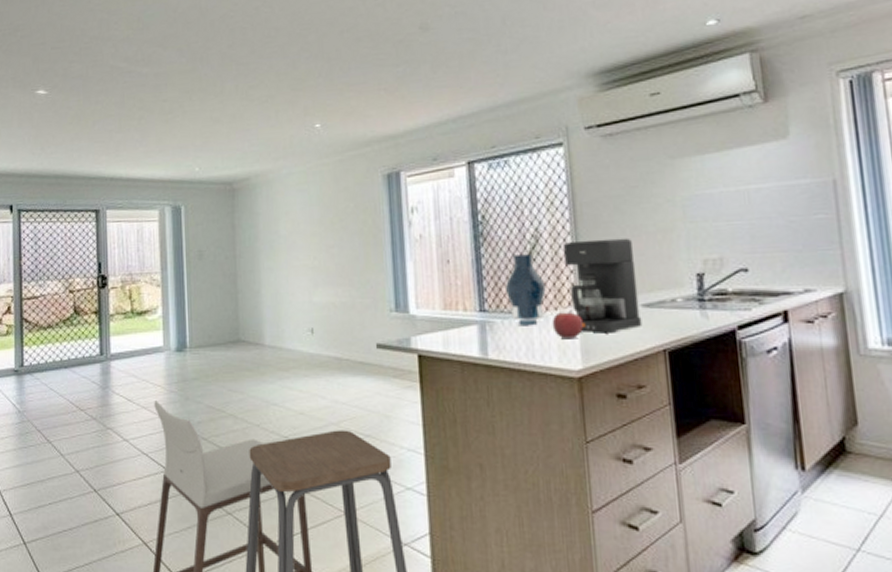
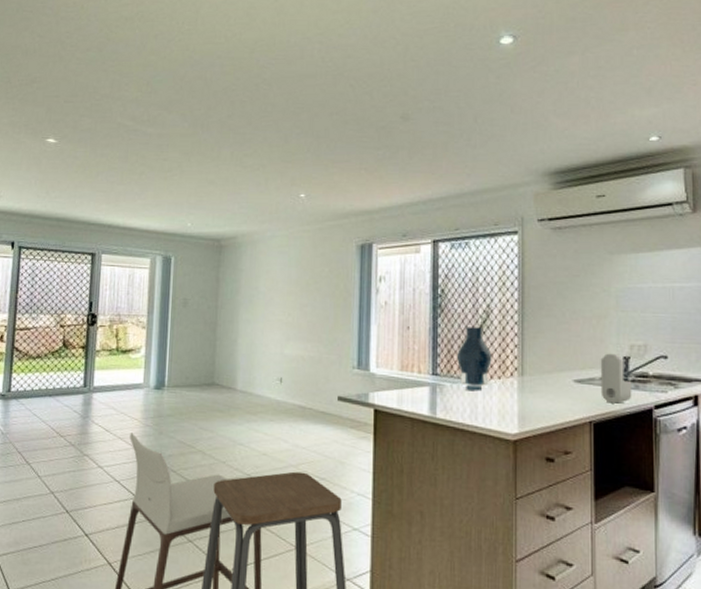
fruit: present [552,310,584,340] -> none [495,380,523,406]
coffee maker: present [562,238,643,333] -> none [510,319,573,403]
soap dispenser: none [670,271,711,327] -> present [600,353,632,404]

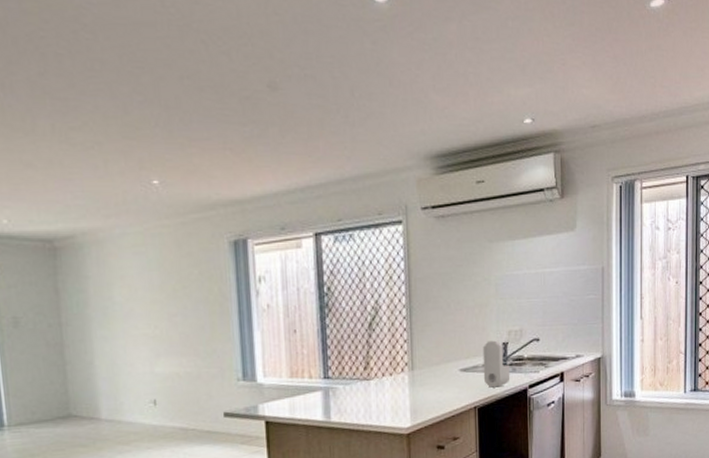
vase: present [456,327,492,392] -> none [347,325,383,391]

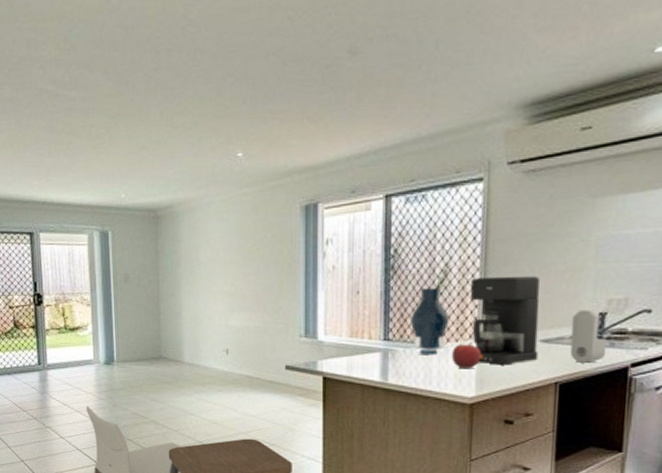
vase: none [347,325,383,391] -> present [409,288,449,356]
fruit: none [387,375,414,402] -> present [451,342,482,369]
coffee maker: none [398,311,460,395] -> present [469,275,540,365]

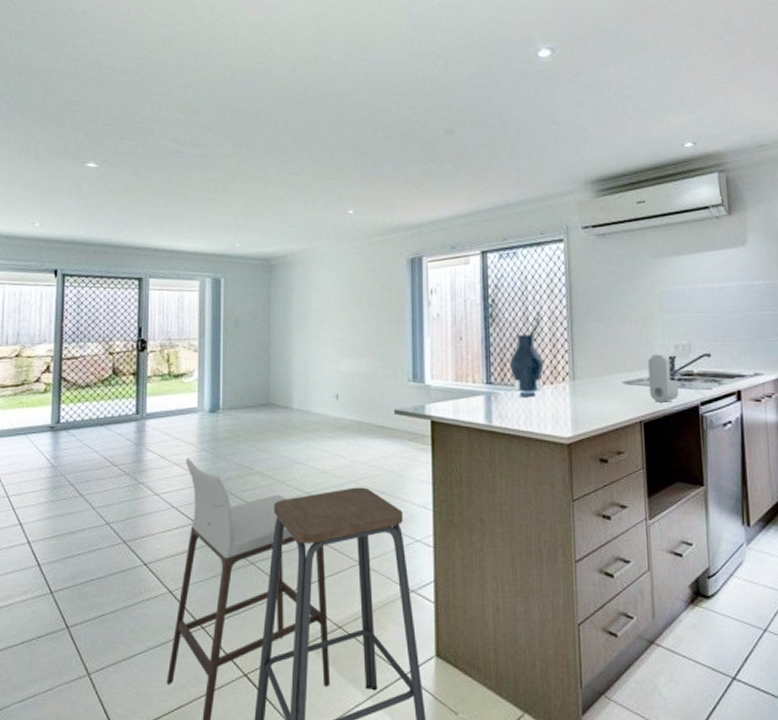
fruit: present [451,342,482,369] -> none [548,385,575,410]
coffee maker: present [469,275,540,365] -> none [559,324,623,406]

